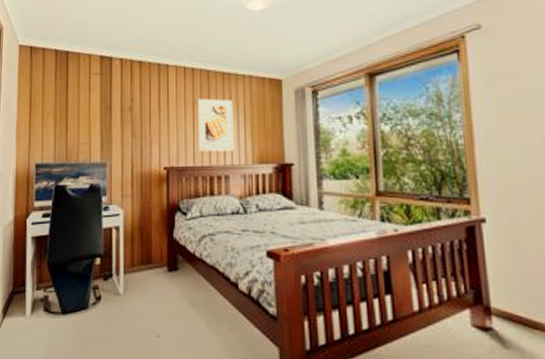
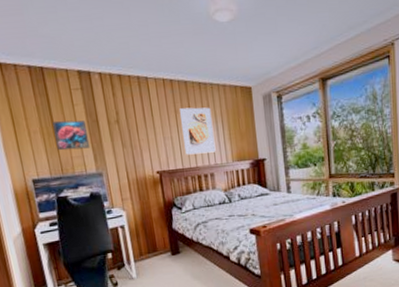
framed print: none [66,104,99,136] -> present [52,120,91,151]

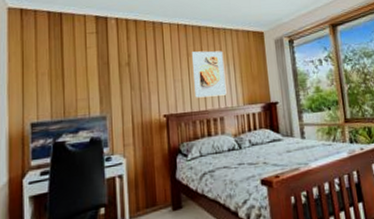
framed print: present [52,120,91,151] -> none [63,62,98,93]

